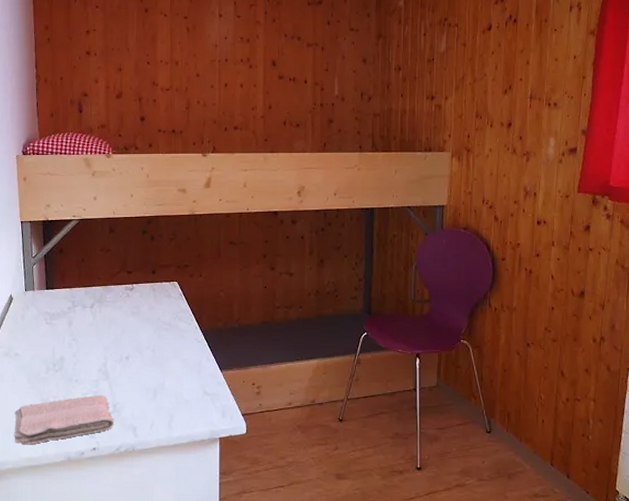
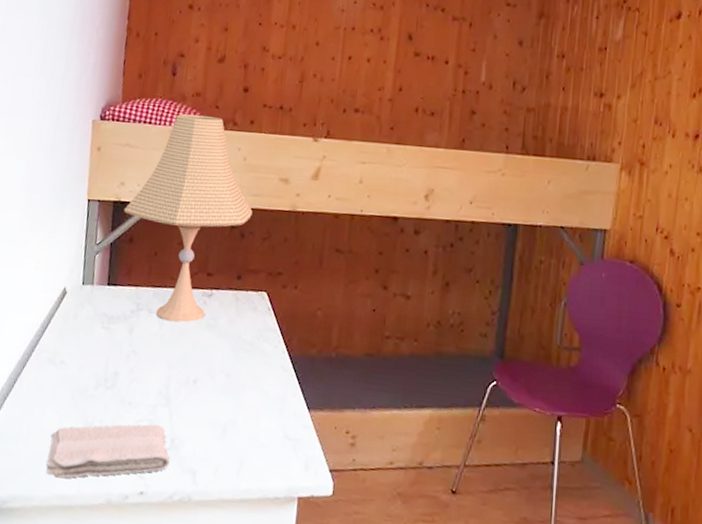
desk lamp: none [52,143,159,313] -> present [123,114,253,323]

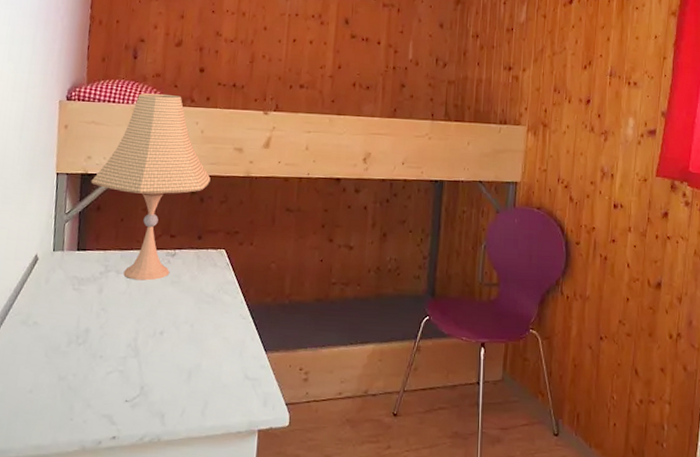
washcloth: present [45,424,170,479] -> none [21,374,140,430]

